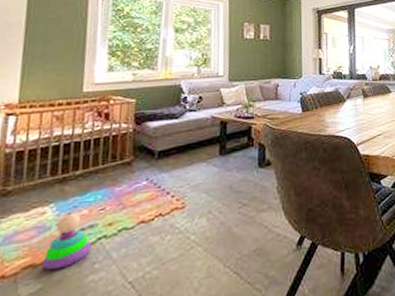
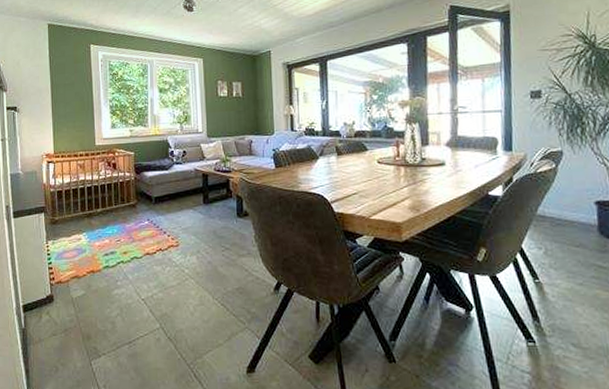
stacking toy: present [43,213,91,271] -> none [83,241,114,282]

